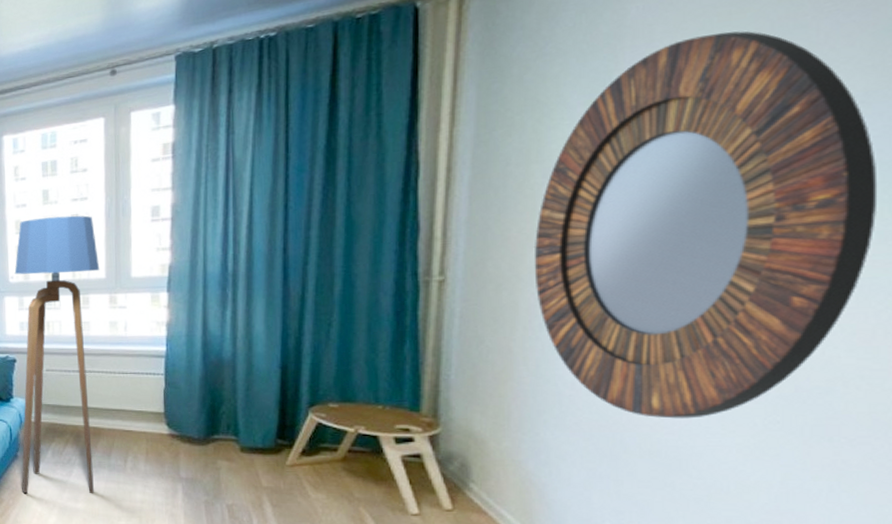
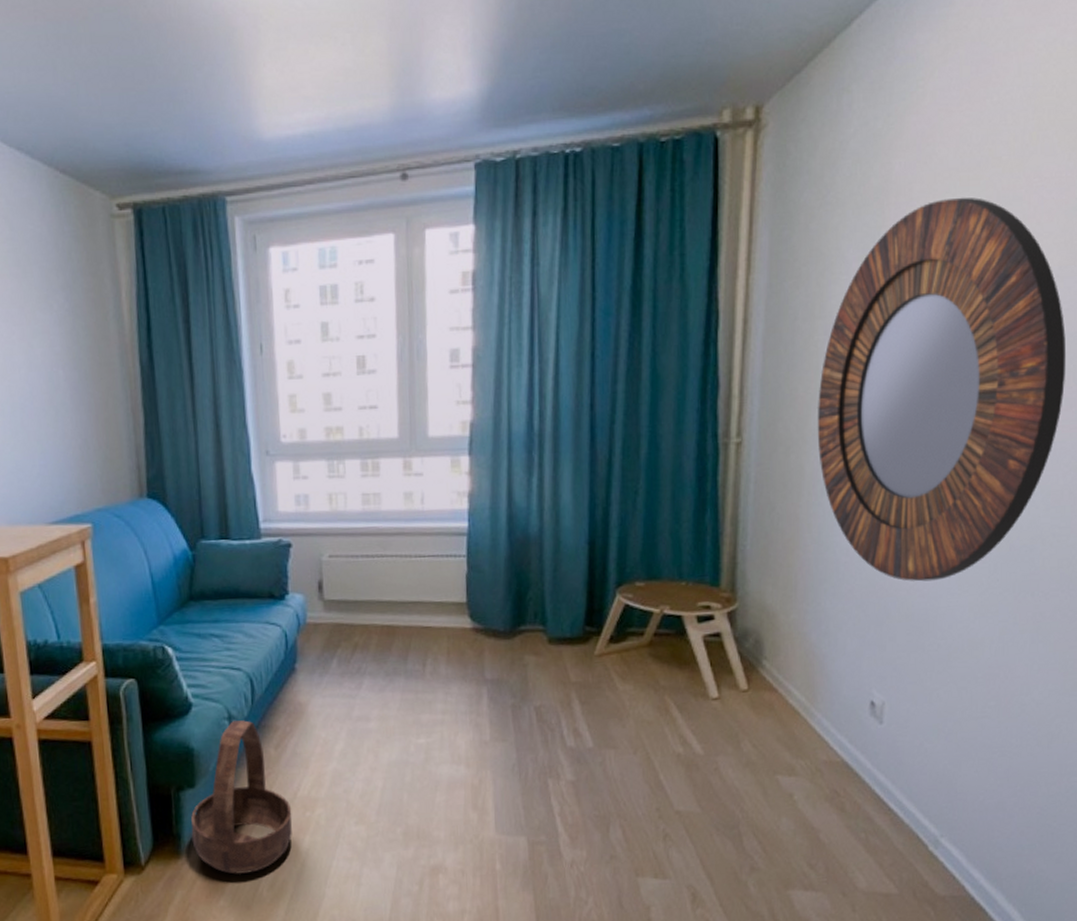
floor lamp: present [14,215,100,494] -> none [287,357,392,716]

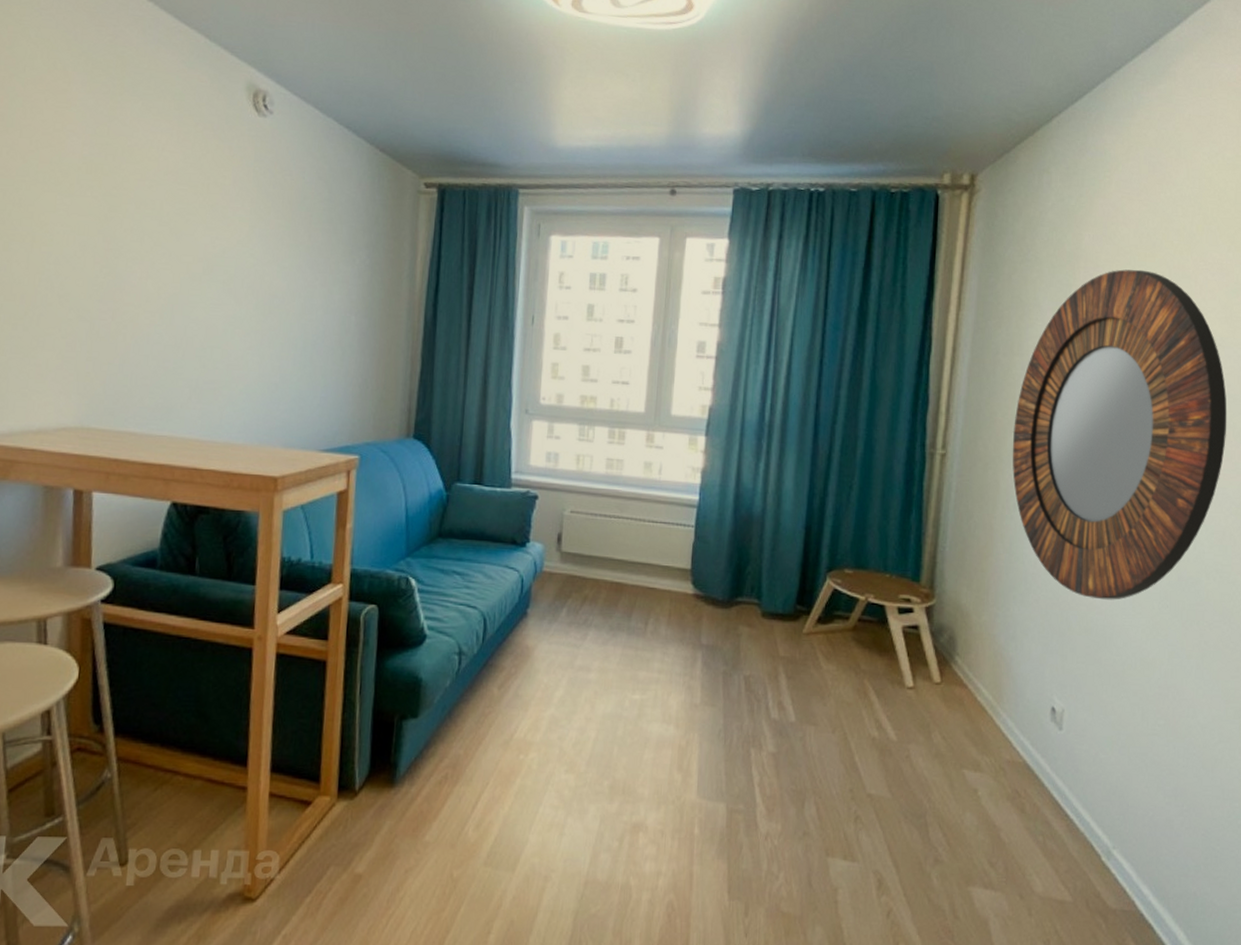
basket: present [190,720,292,875] -> none [407,657,507,811]

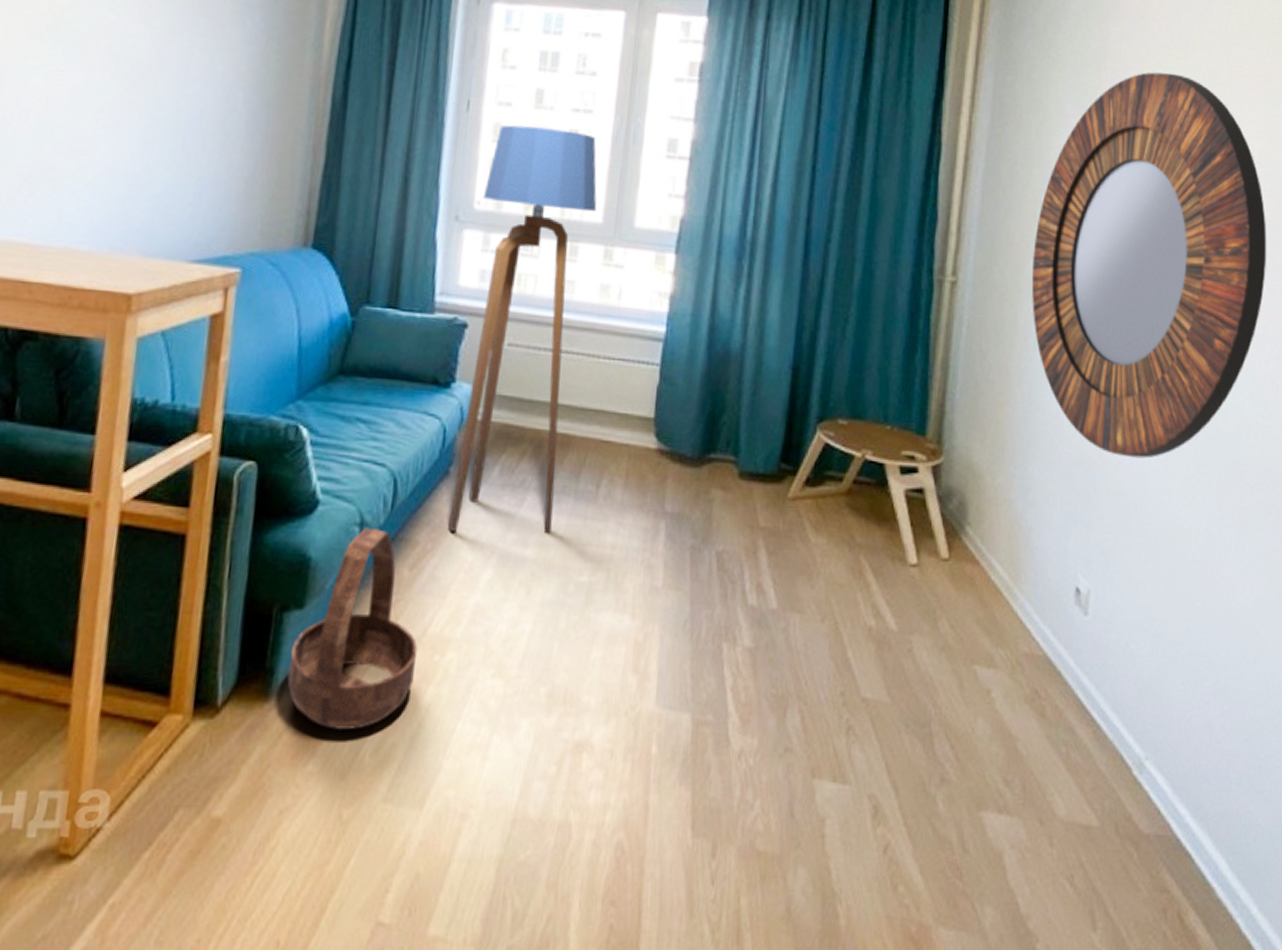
basket: none [407,657,507,811] -> present [287,528,418,730]
floor lamp: none [528,335,640,662] -> present [448,125,597,535]

